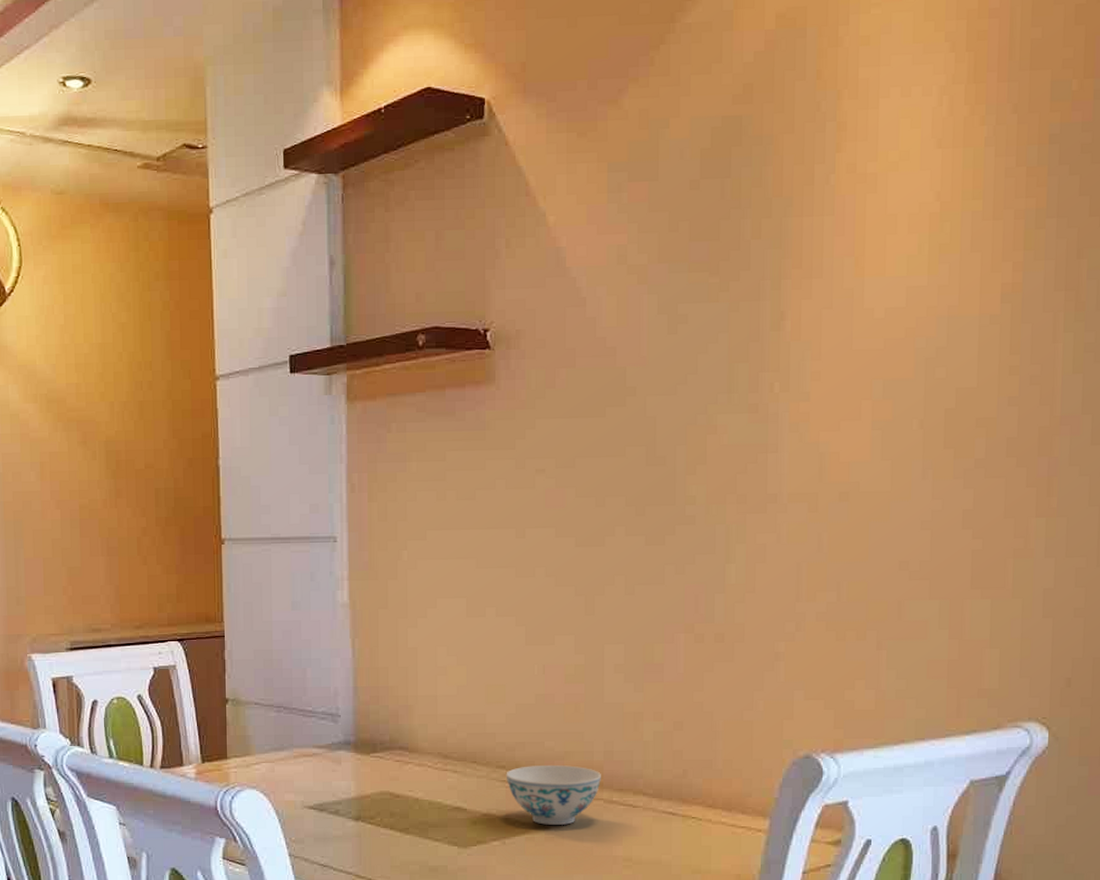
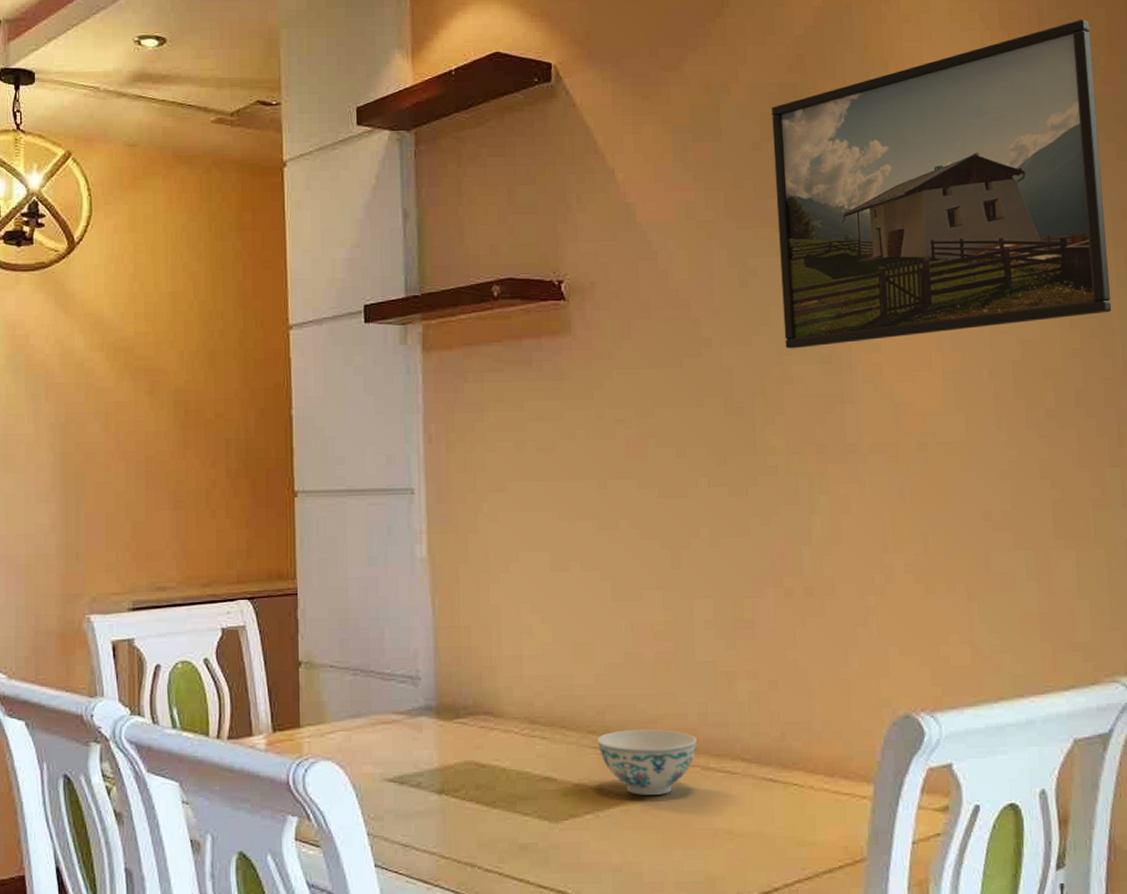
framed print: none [711,38,1066,398] -> present [770,20,1112,349]

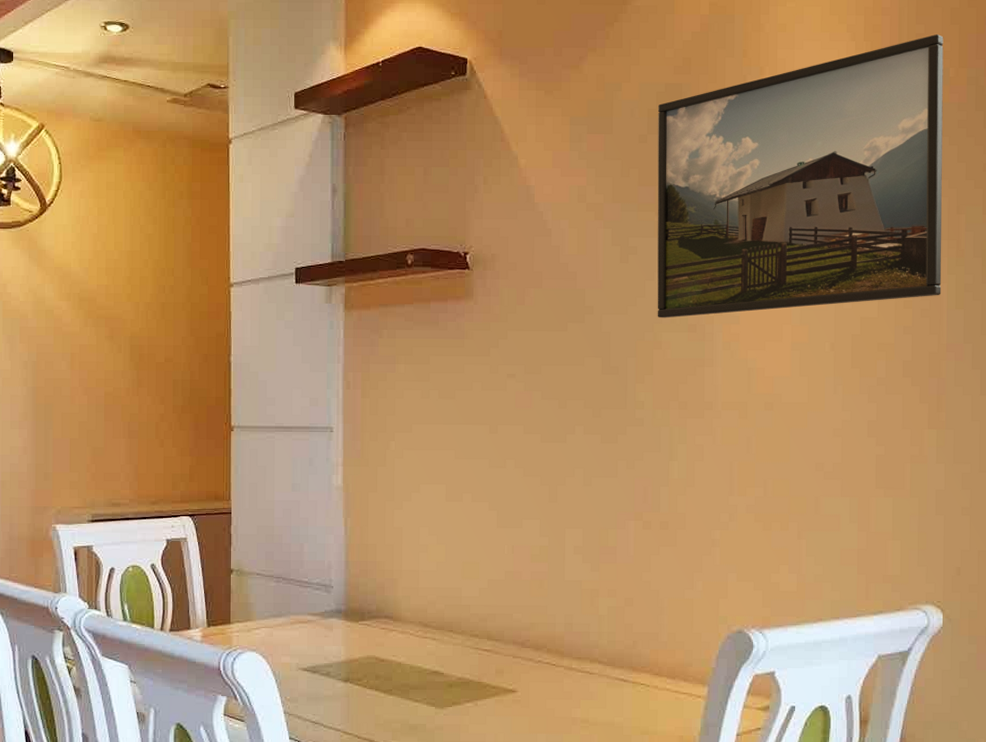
bowl: present [597,729,697,796] -> none [478,635,562,690]

